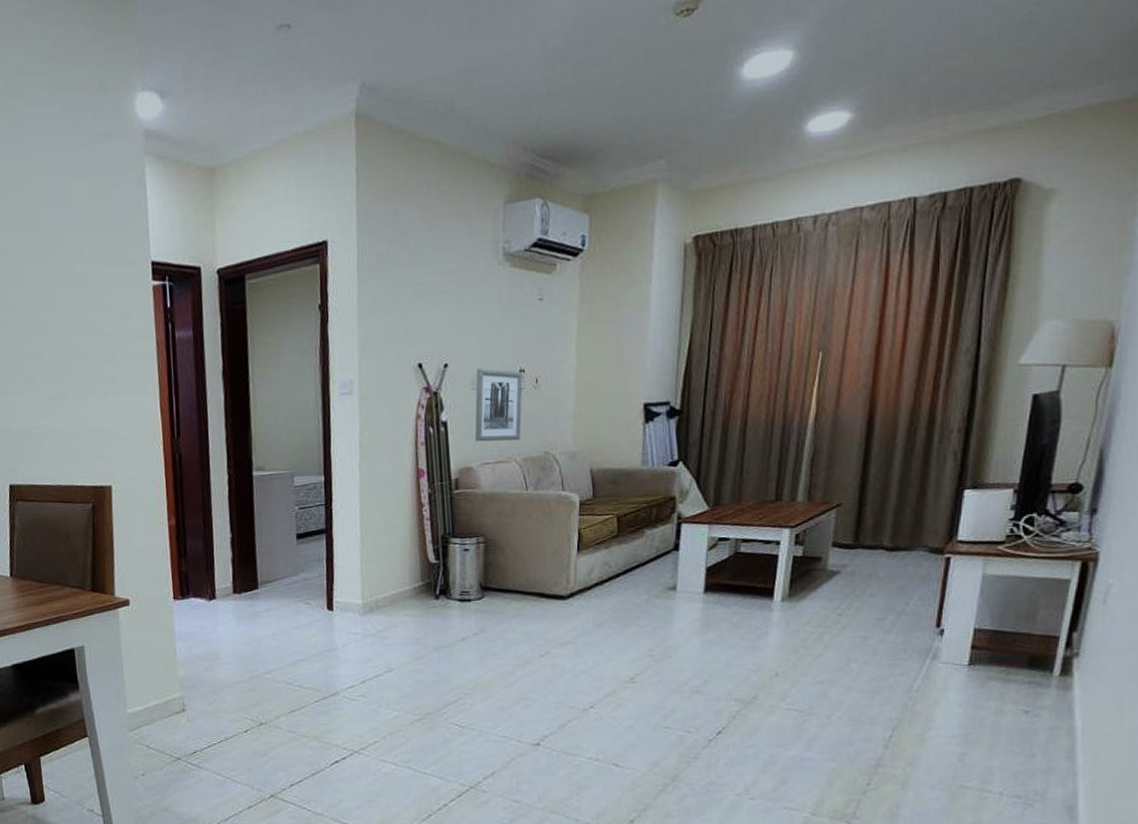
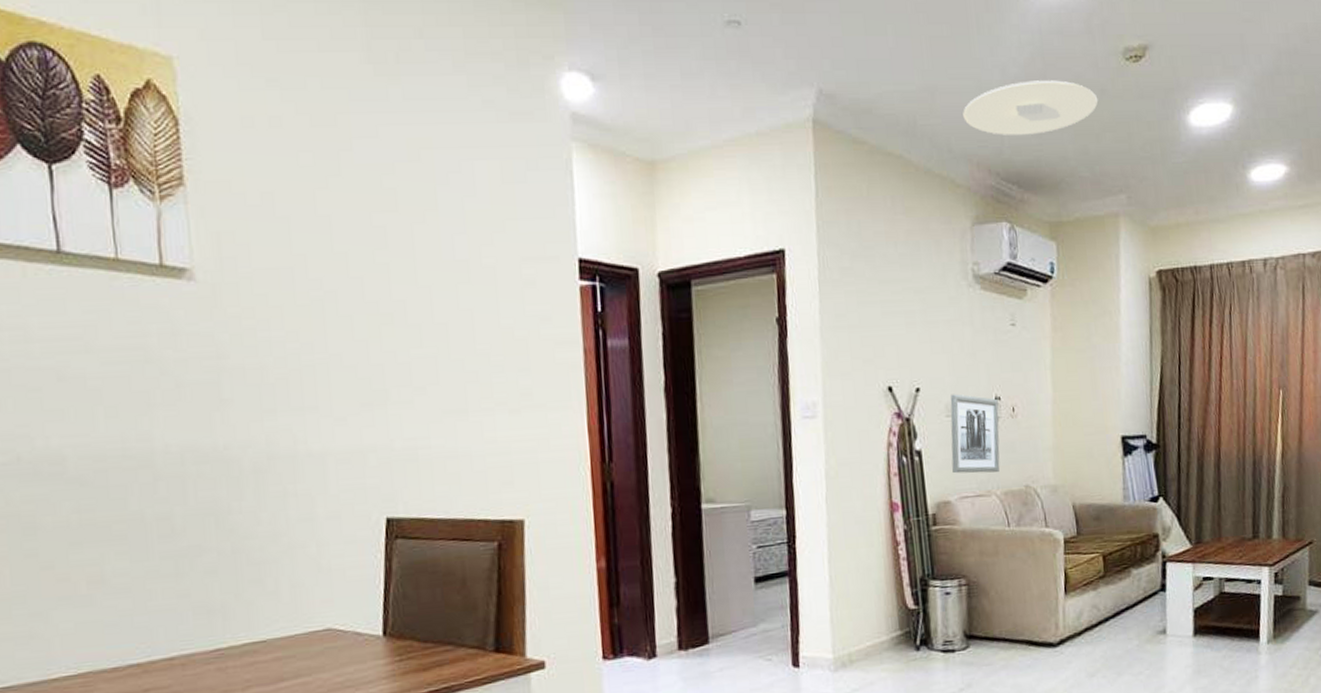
ceiling light: none [501,46,643,111] -> present [963,80,1098,135]

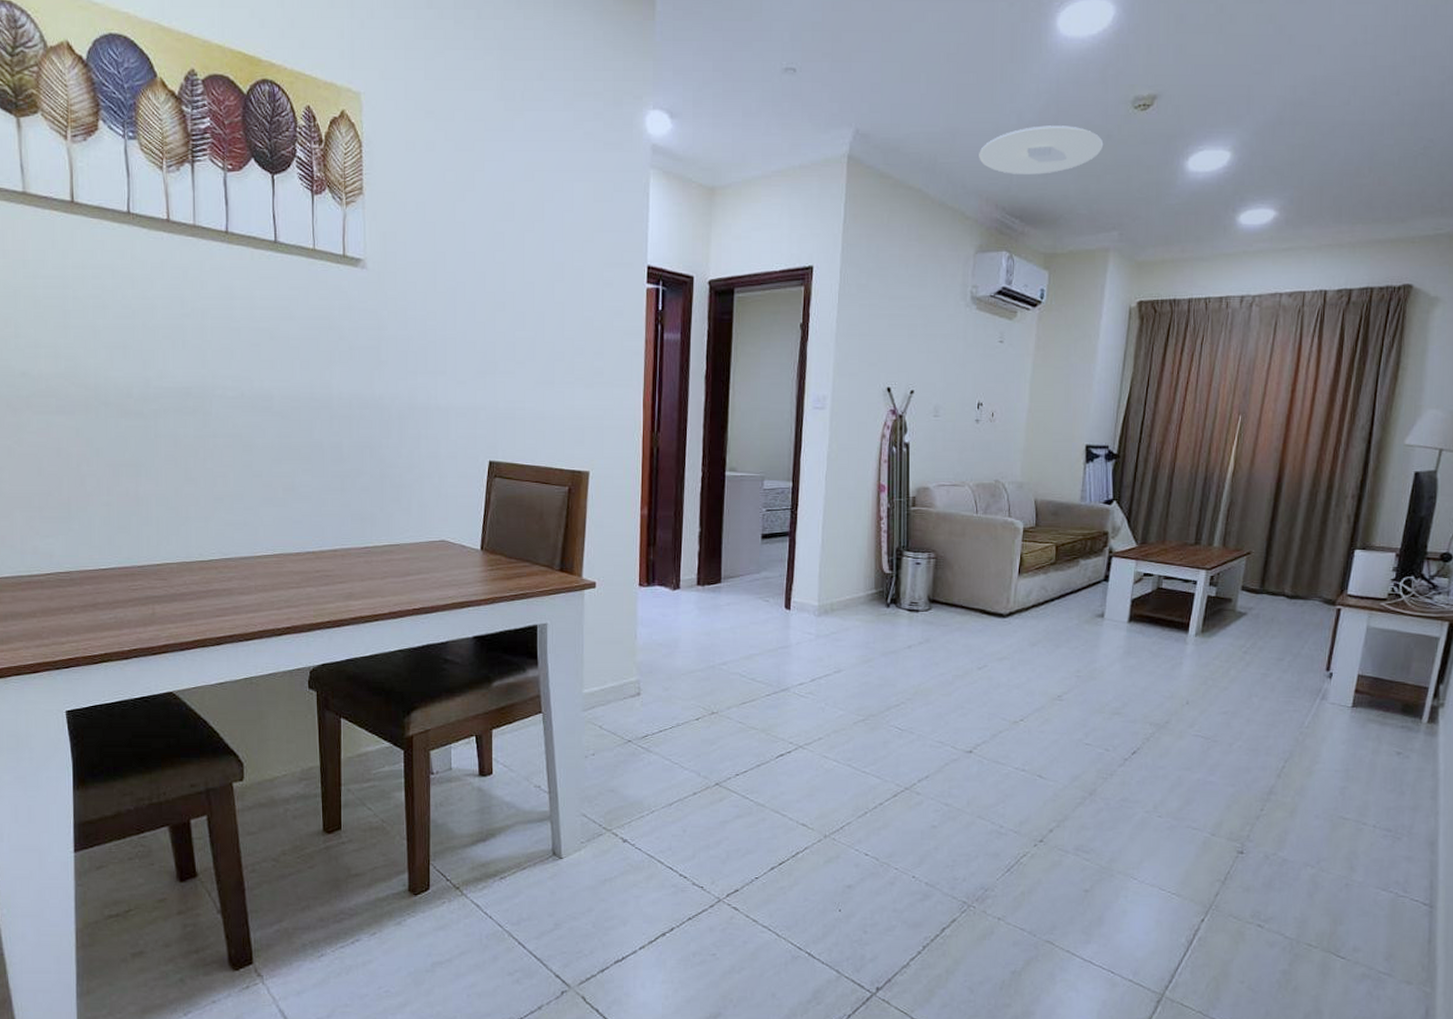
wall art: present [950,394,1000,474] -> none [934,398,980,466]

